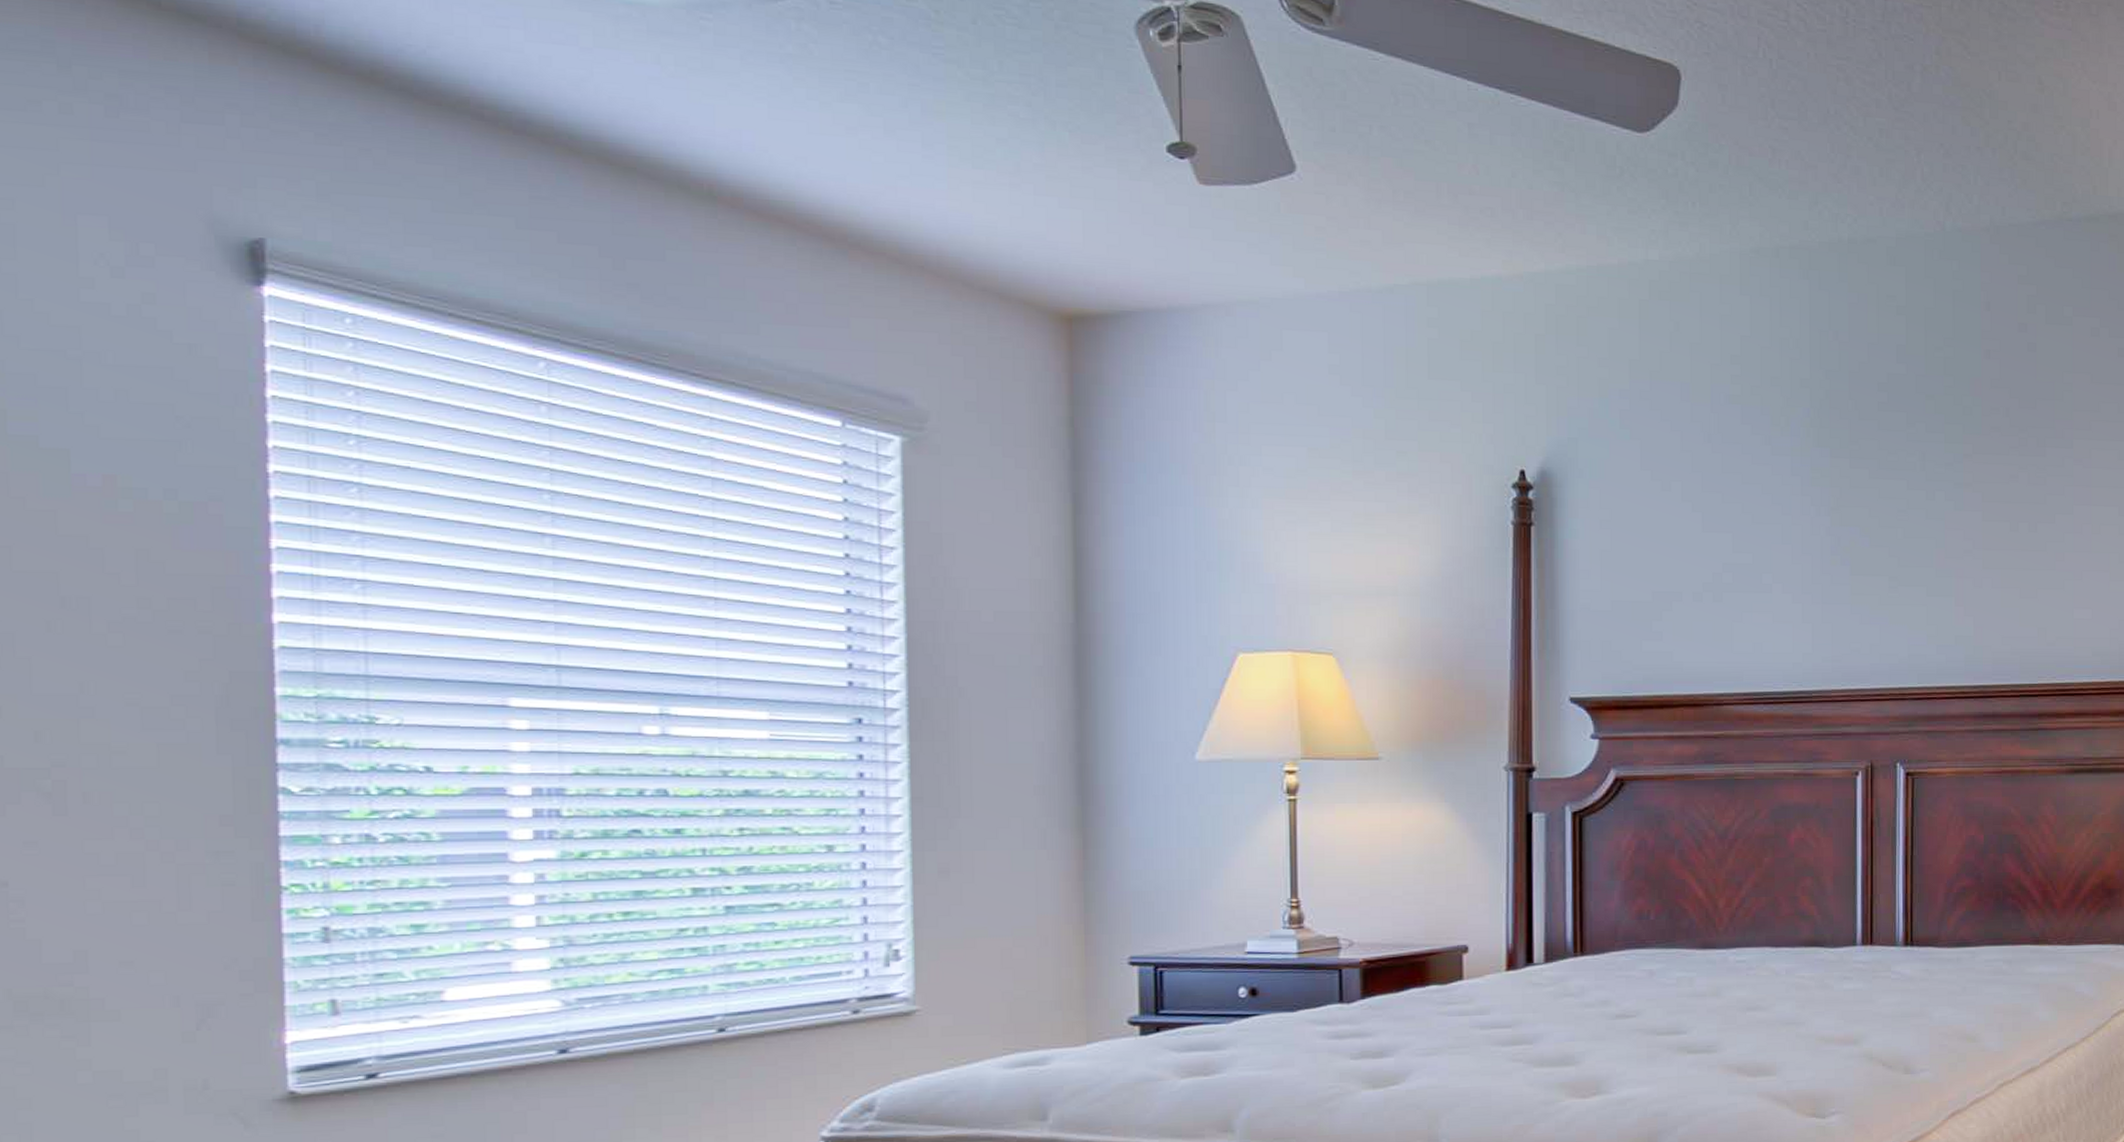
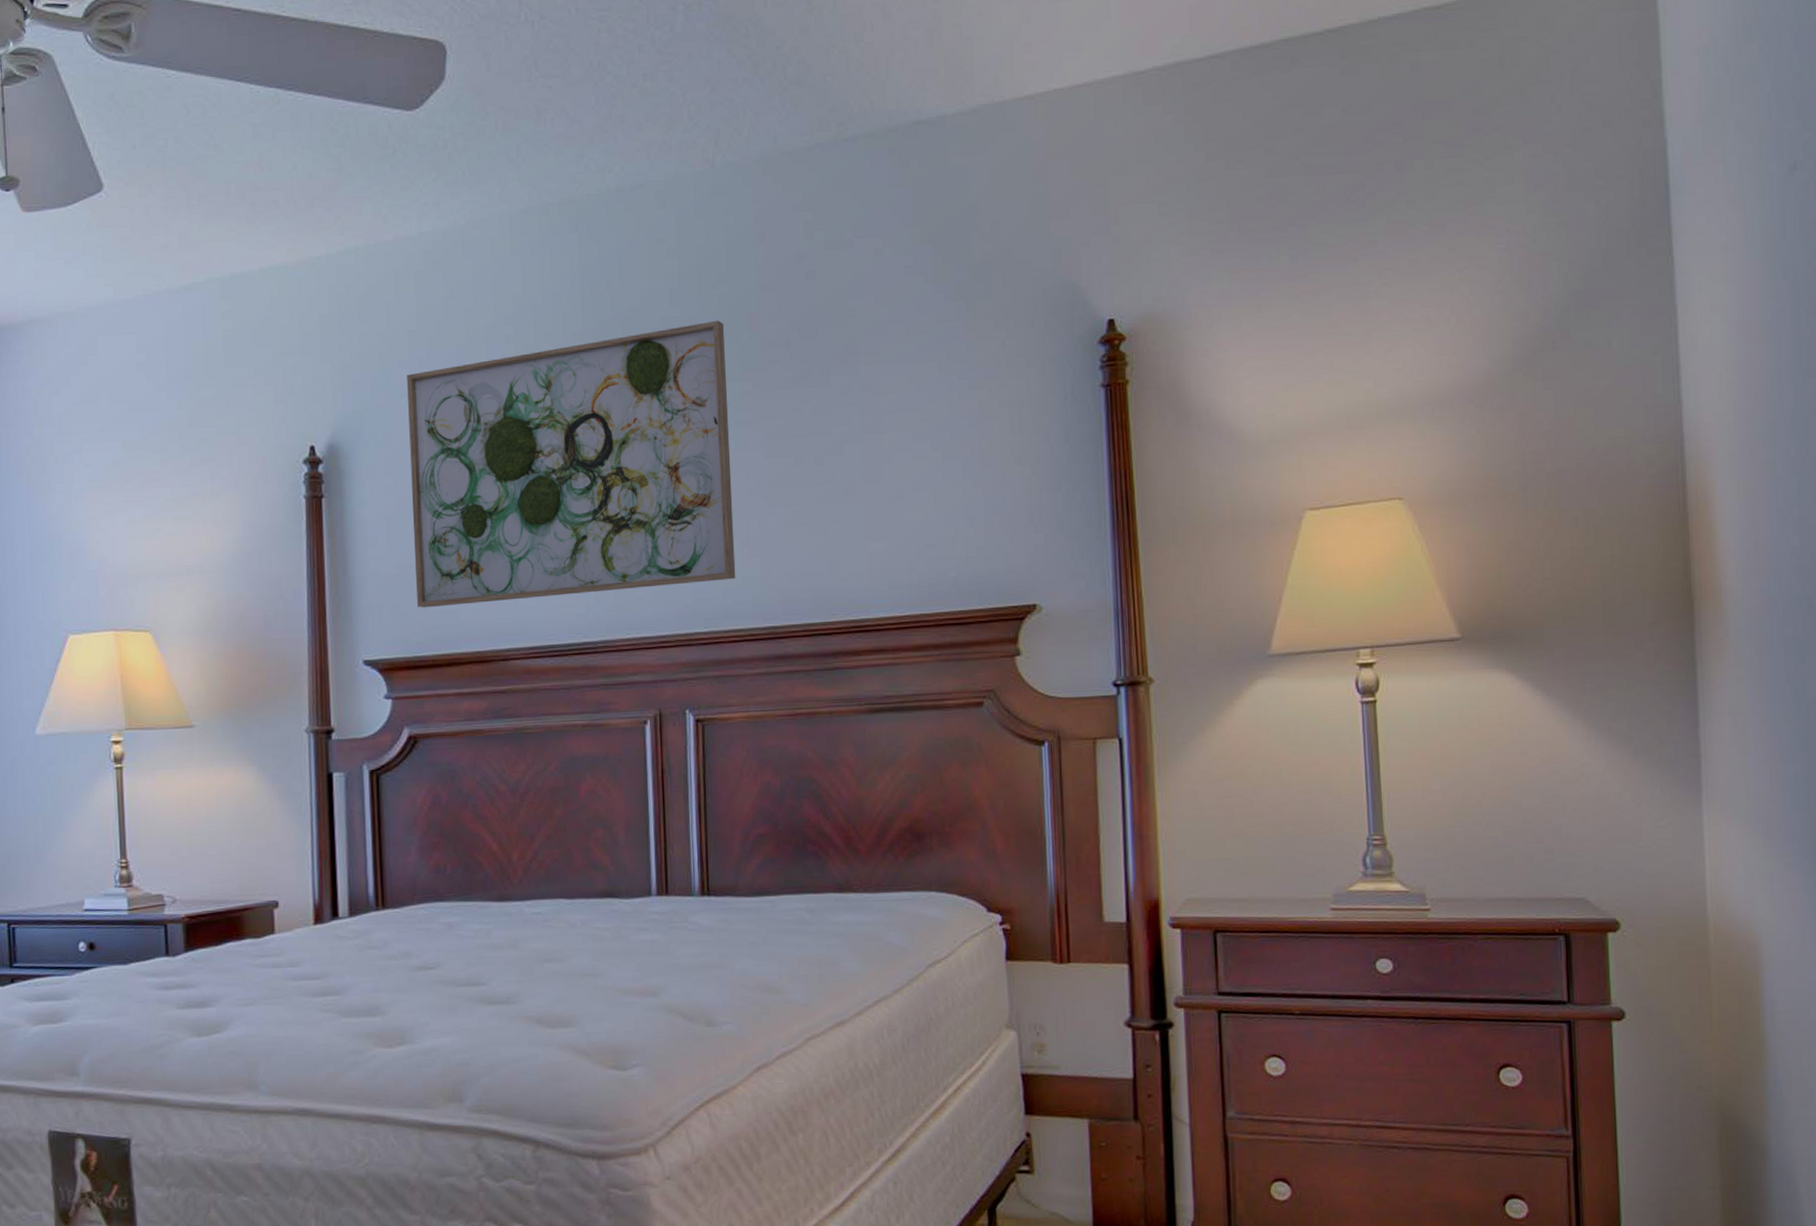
wall art: none [1627,382,1950,647] -> present [407,320,736,608]

